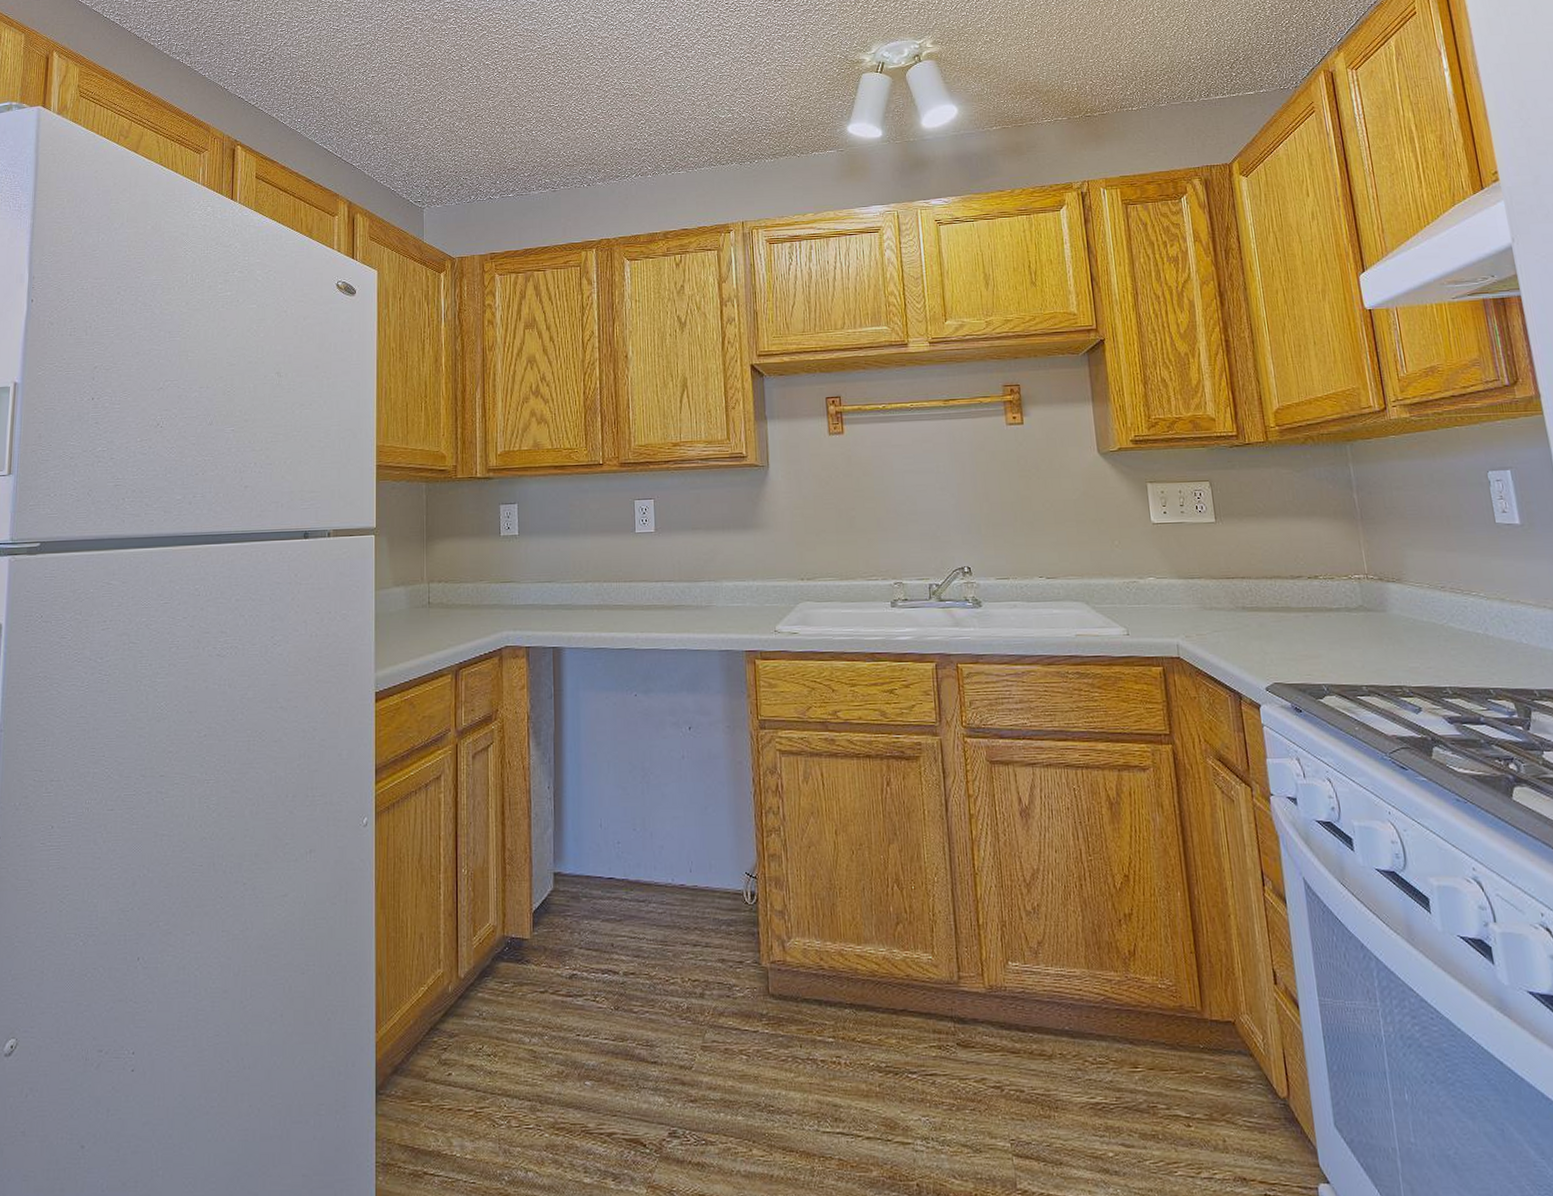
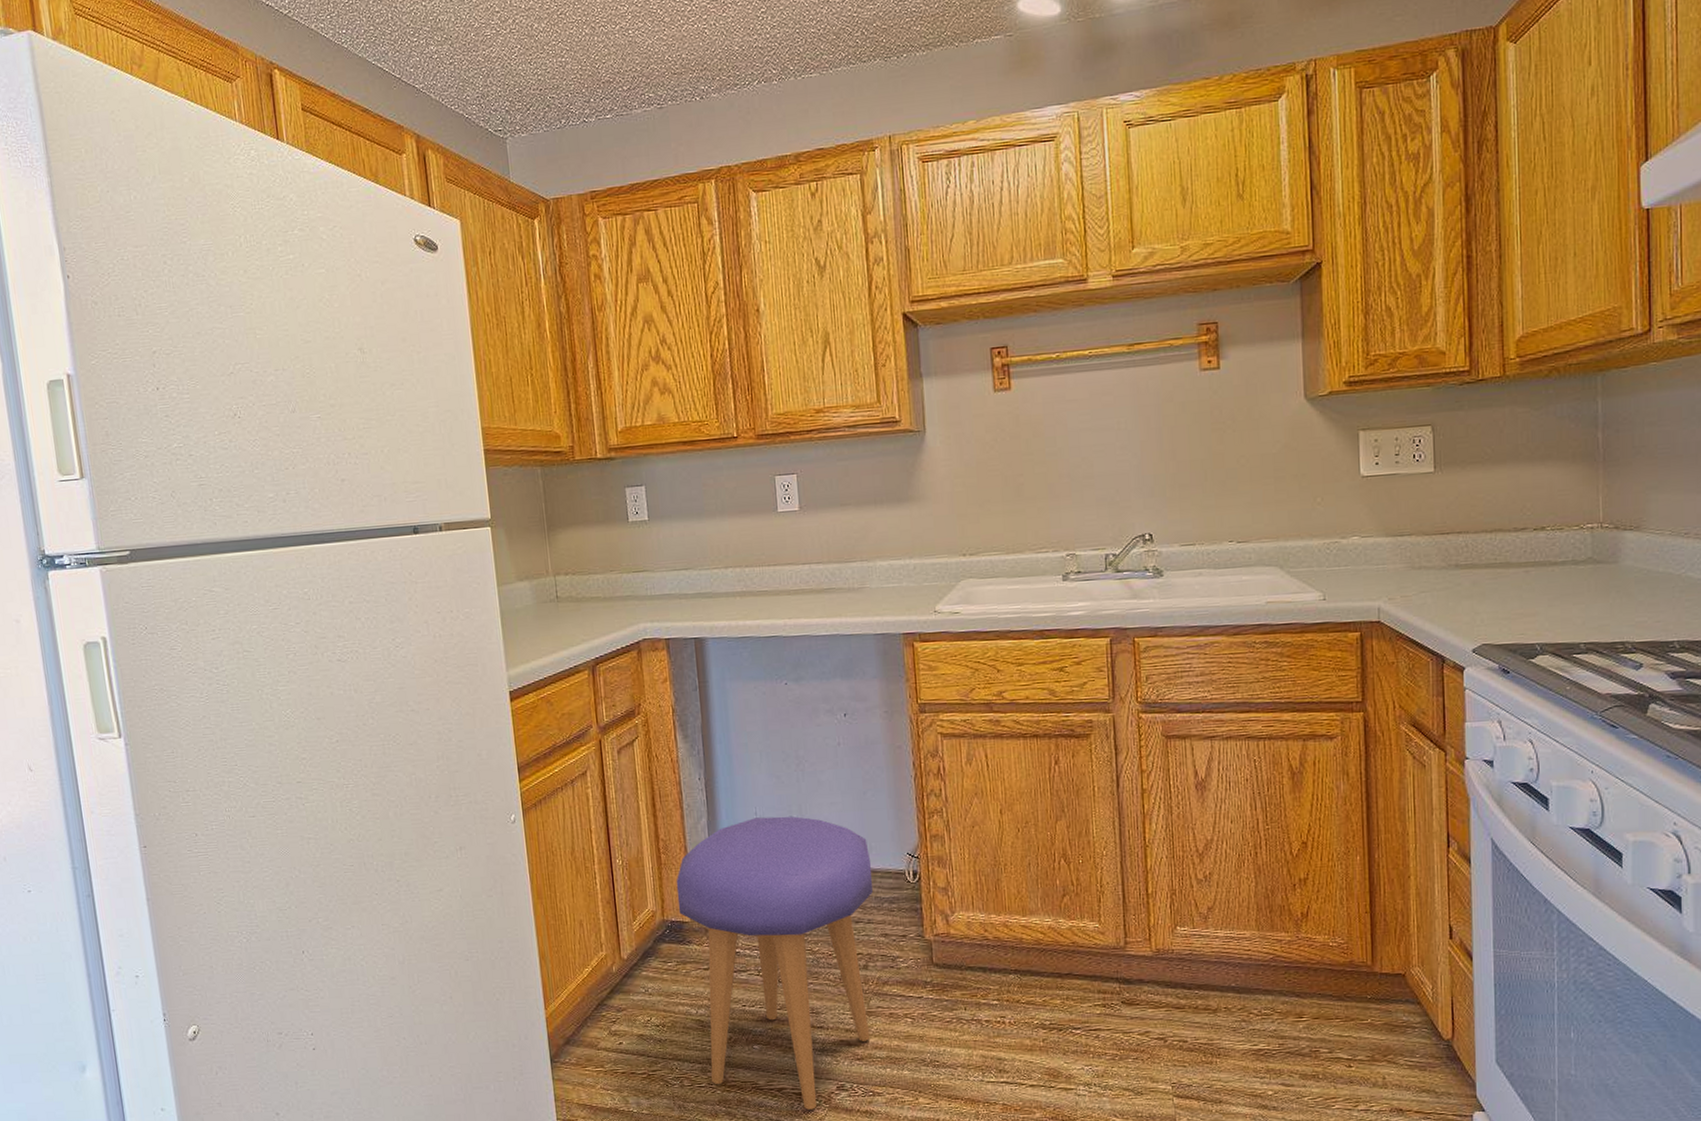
stool: none [519,829,711,1159] -> present [676,816,873,1110]

